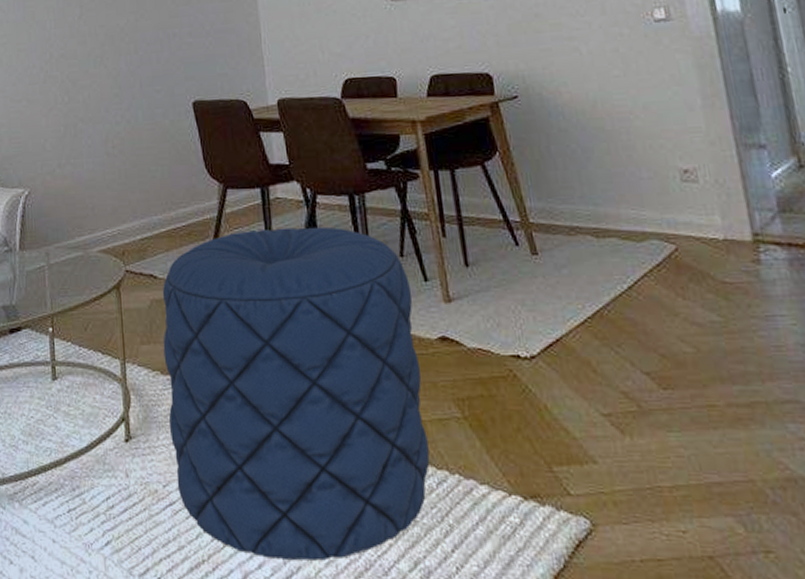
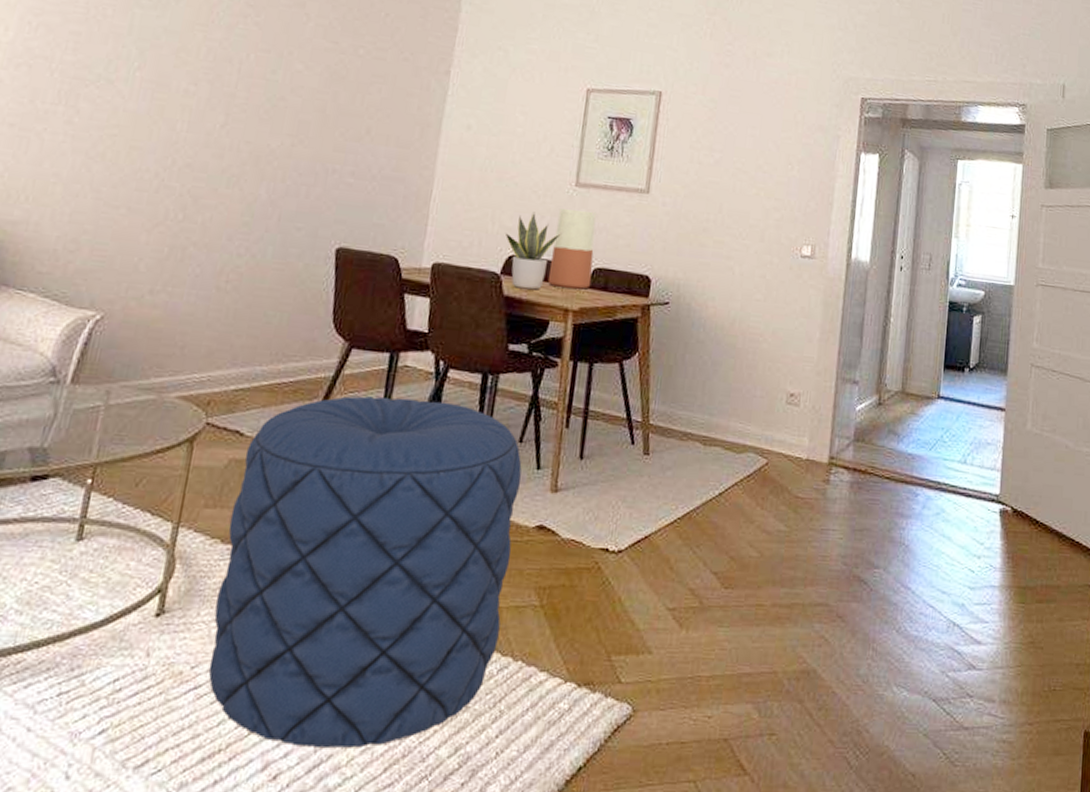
potted plant: none [337,33,390,109] -> present [506,211,562,290]
vase: none [381,21,432,101] -> present [547,209,597,290]

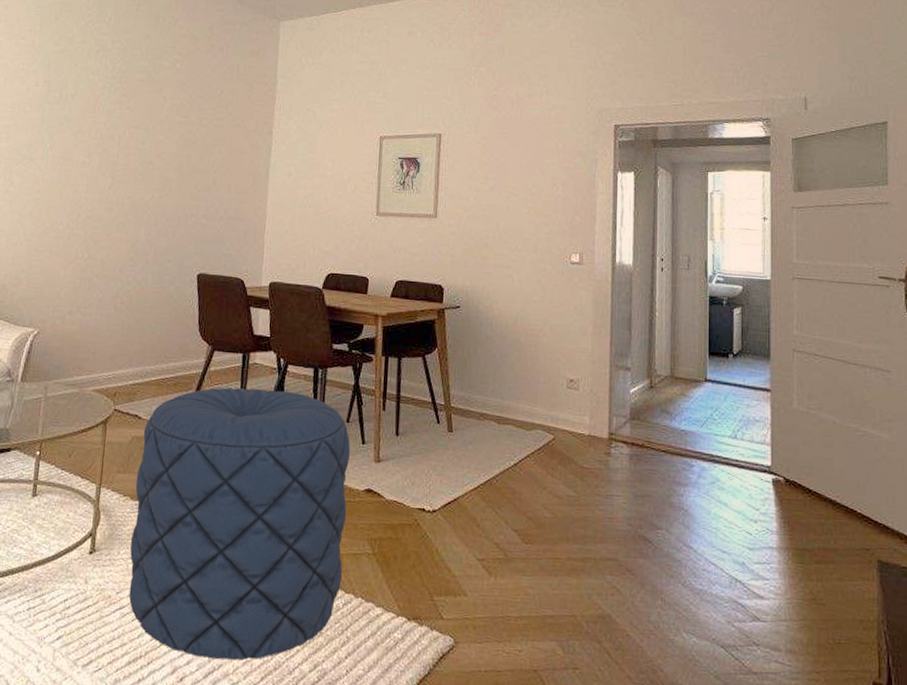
potted plant: present [506,211,562,290] -> none [324,238,368,301]
vase: present [547,209,597,290] -> none [359,234,396,298]

